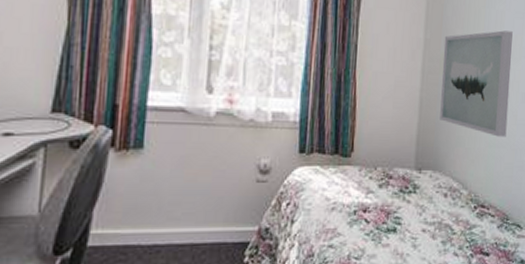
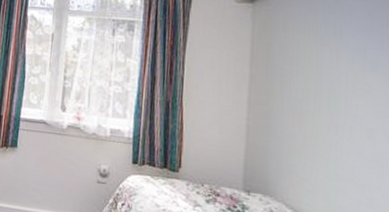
wall art: present [440,30,513,137] -> none [269,66,353,171]

